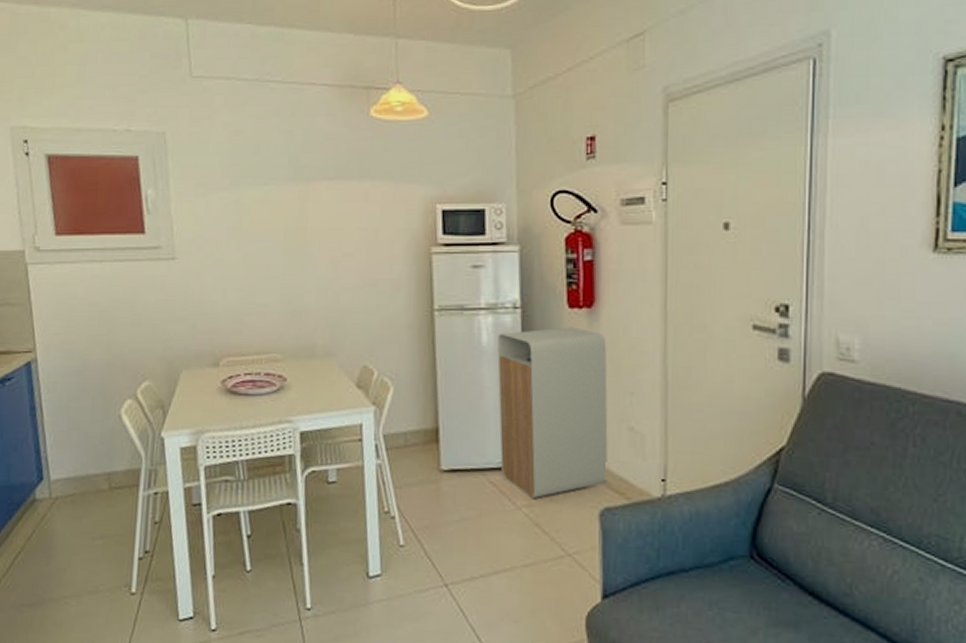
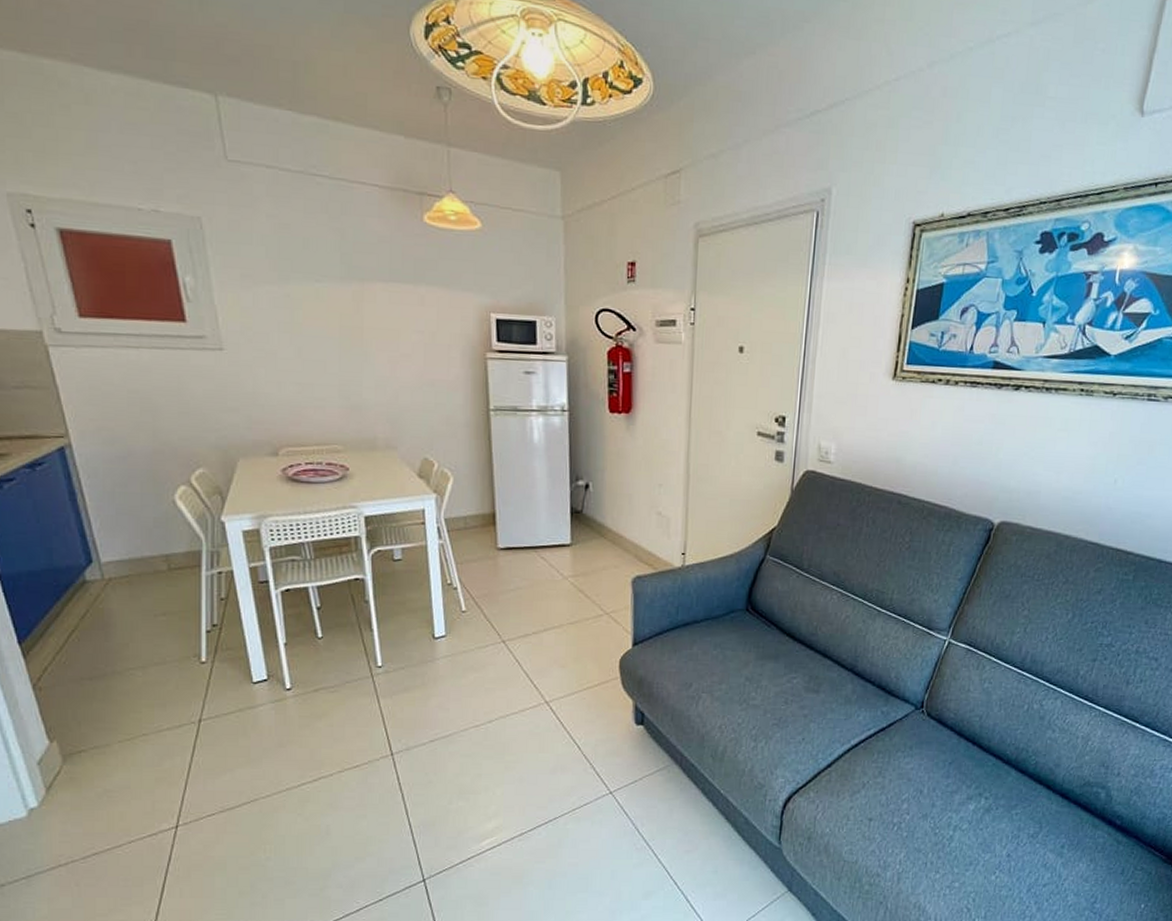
trash can: present [497,326,608,499] -> none [547,428,641,571]

